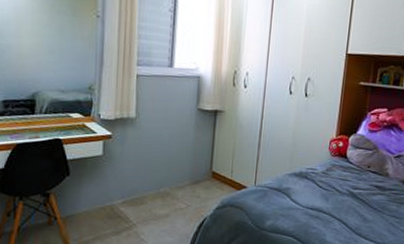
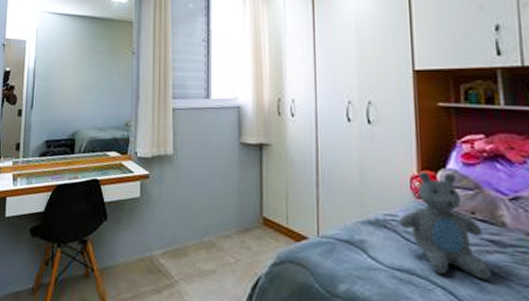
teddy bear: none [316,136,373,214] -> present [398,171,492,281]

